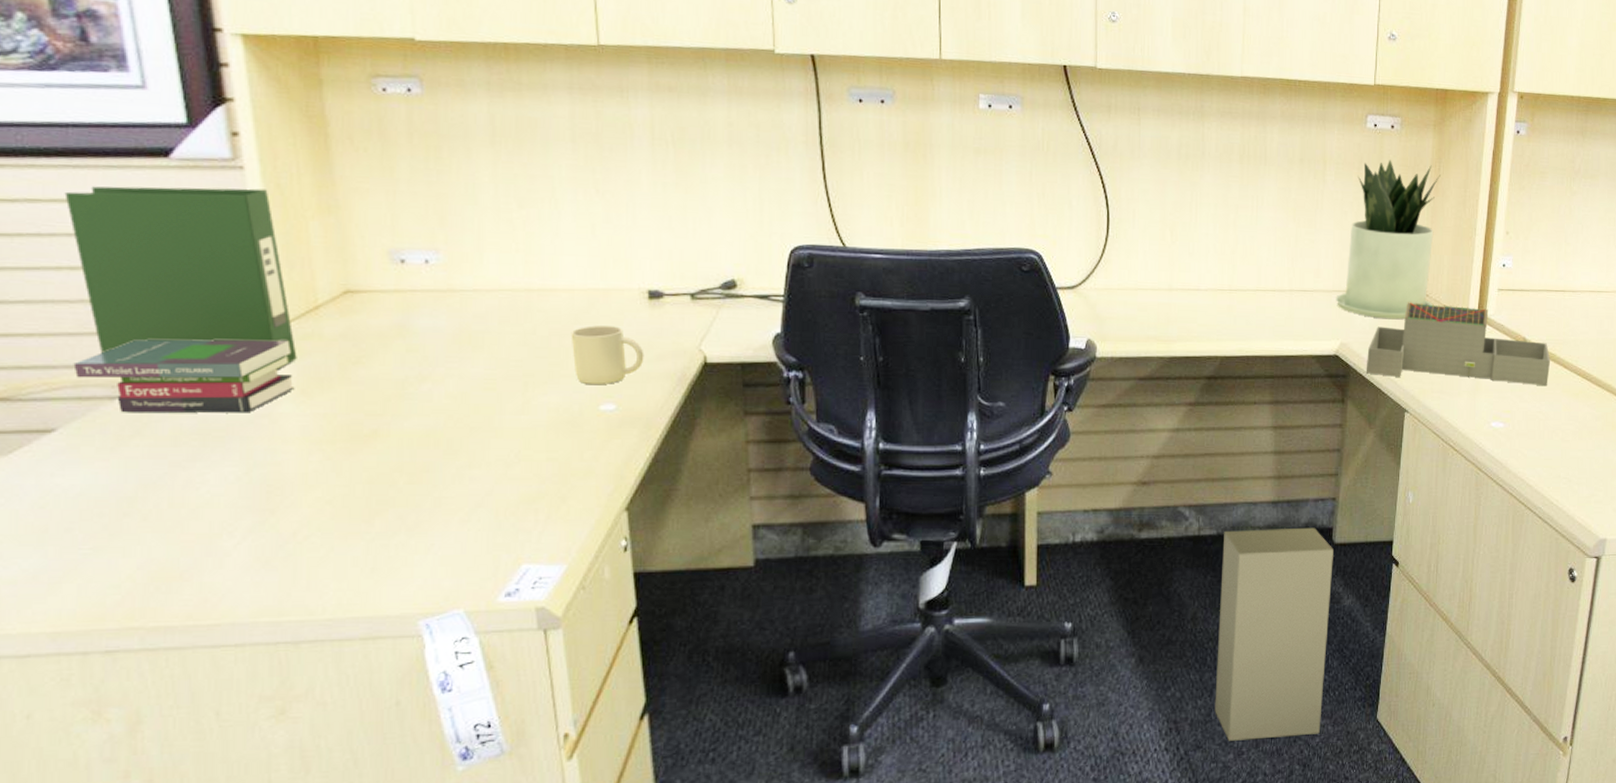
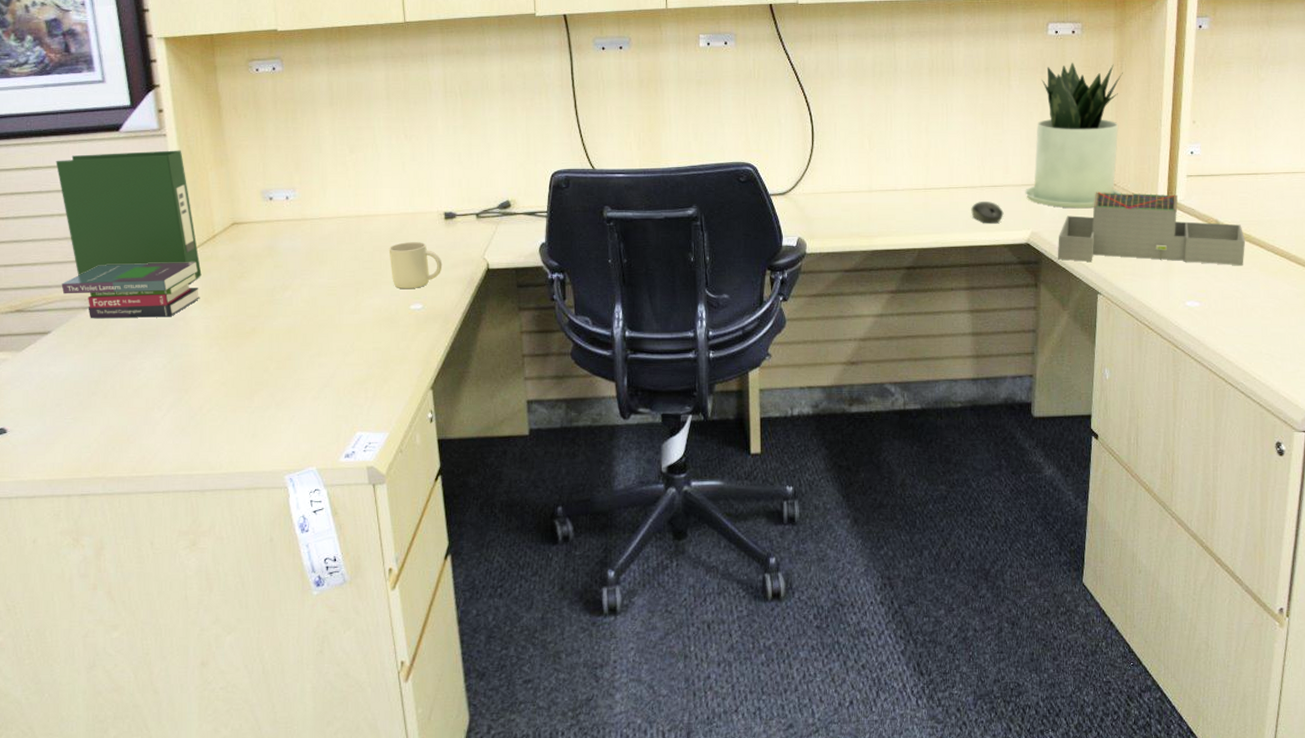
cardboard box: present [1214,527,1334,741] -> none [925,402,1033,598]
computer mouse: none [1278,306,1313,331] -> present [971,200,1004,223]

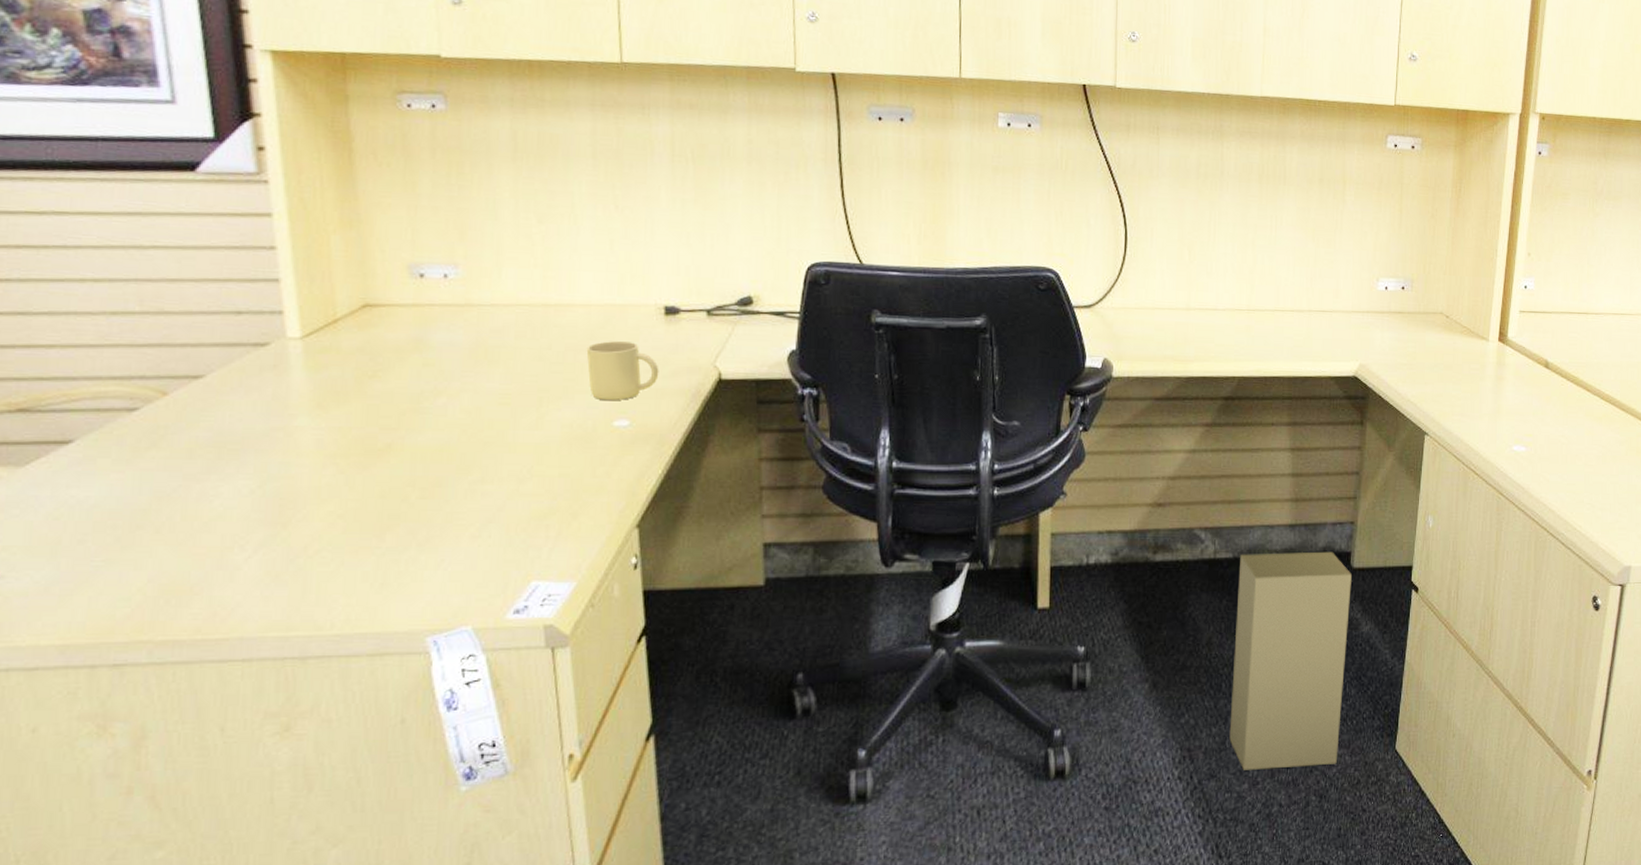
binder: present [56,150,202,284] -> none [91,199,315,383]
books: present [61,262,200,319] -> none [93,351,311,426]
cardboard box: none [925,402,1033,598] -> present [1229,551,1352,770]
computer mouse: present [971,200,1004,223] -> none [1297,326,1332,352]
planter: present [1025,62,1123,209] -> none [1355,180,1461,341]
architectural model: present [1057,191,1246,266] -> none [1385,323,1574,410]

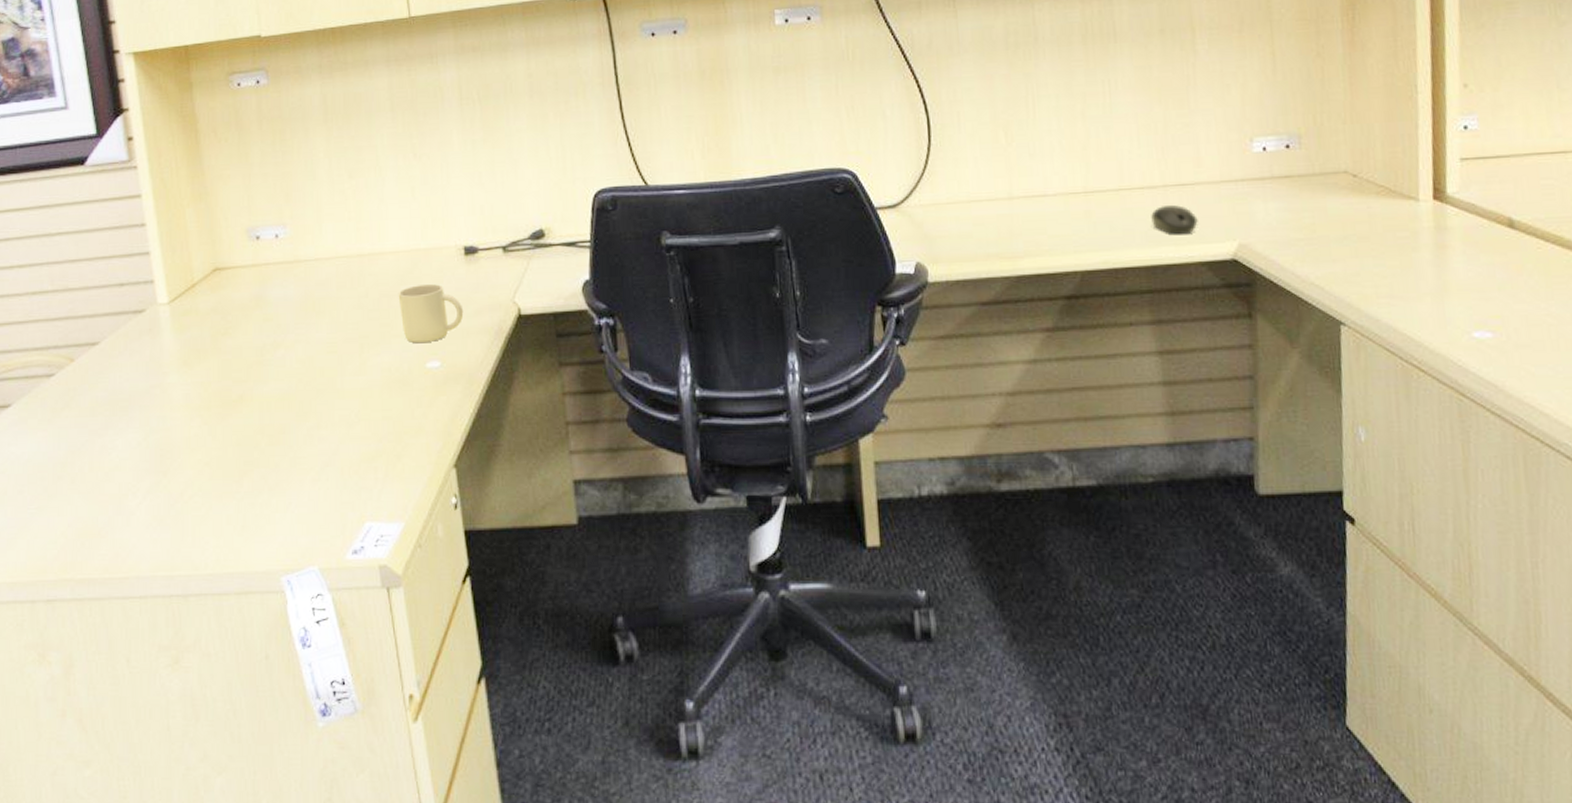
cardboard box: present [1229,551,1352,770] -> none [1106,475,1265,744]
computer mouse: none [1297,326,1332,352] -> present [1151,204,1198,234]

